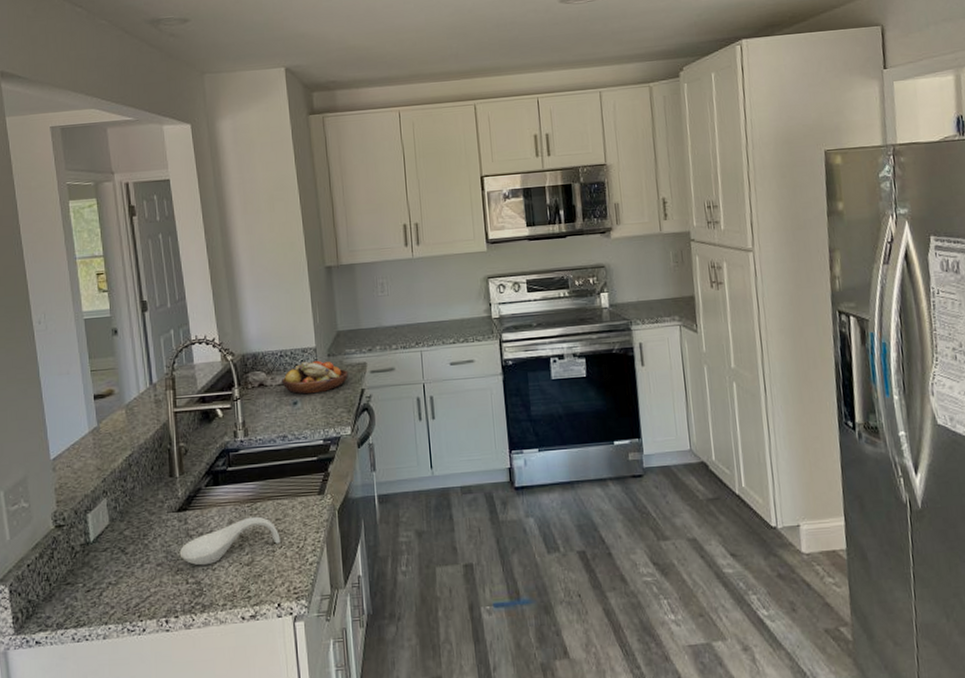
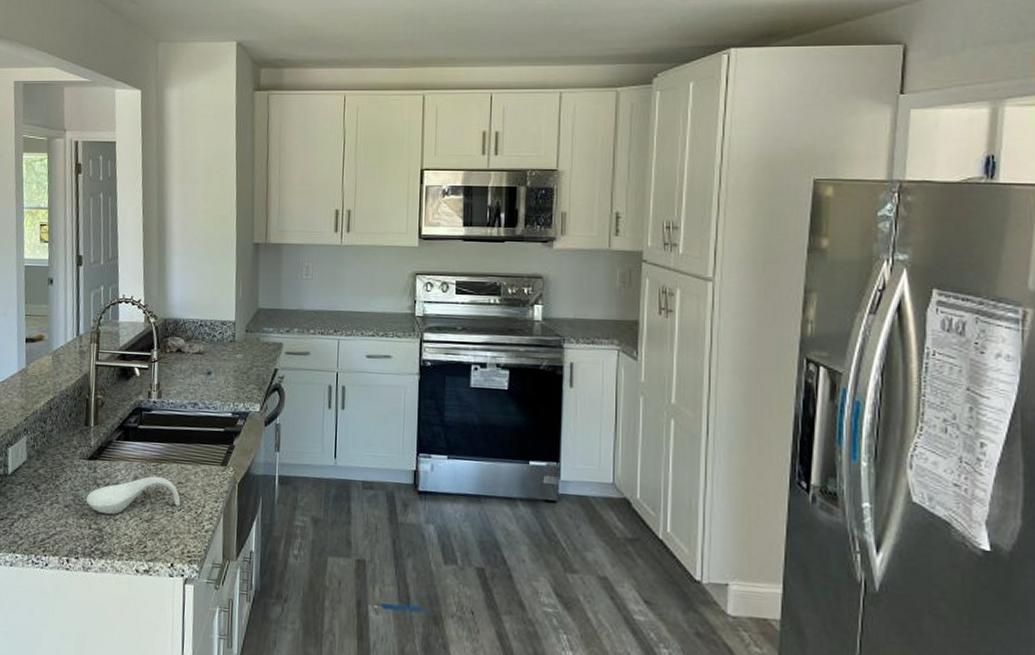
fruit bowl: present [282,360,349,395] -> none [199,333,264,366]

